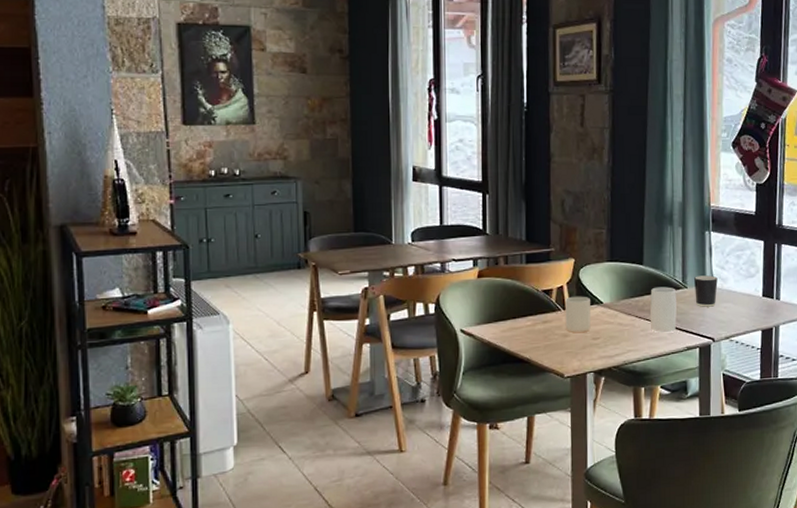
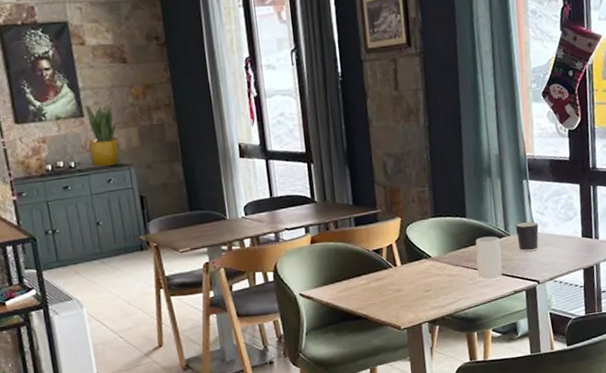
planter: none [257,112,288,178] -> present [85,103,119,167]
cup: present [564,296,591,333] -> none [395,252,422,288]

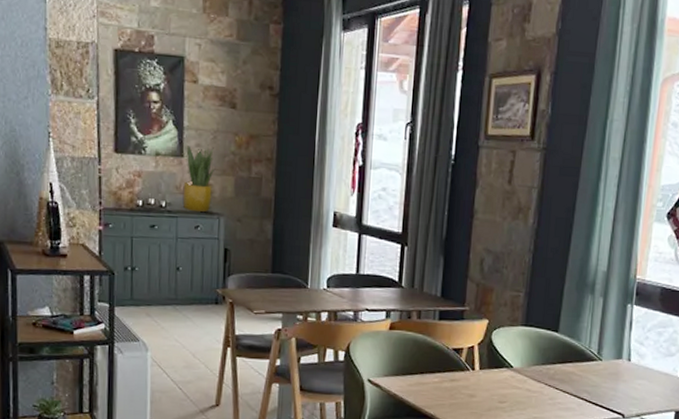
cup: present [475,236,503,280] -> none [560,356,590,403]
mug: present [516,221,539,253] -> none [608,349,635,382]

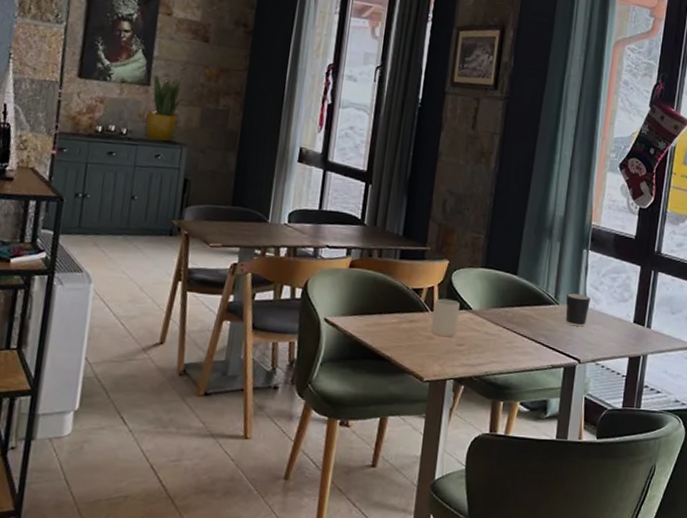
cup: none [472,357,500,395] -> present [431,298,460,337]
mug: none [608,349,635,382] -> present [565,293,590,327]

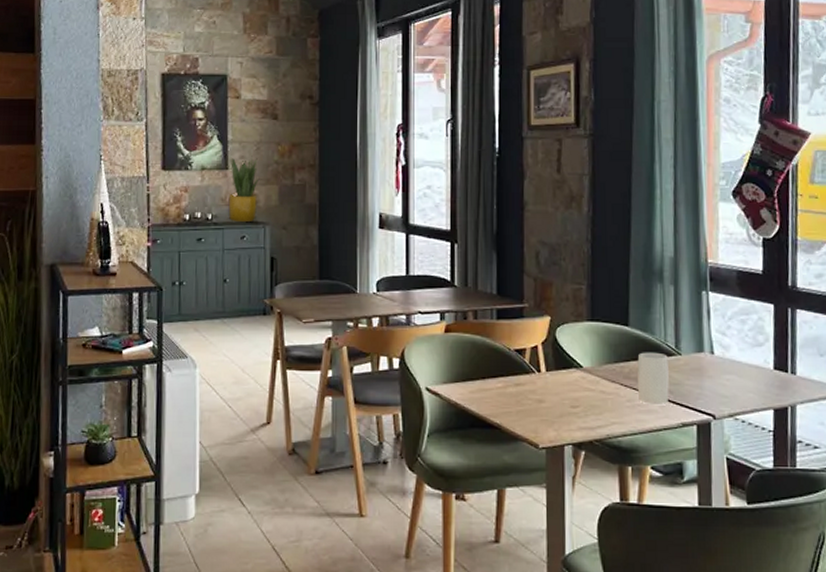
cup: present [431,298,460,337] -> none [539,358,569,400]
cup: none [517,299,548,348] -> present [637,352,670,404]
mug: present [565,293,590,327] -> none [690,341,718,378]

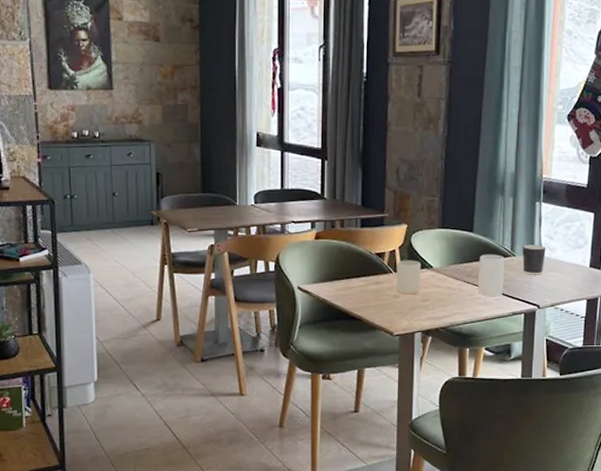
planter: present [228,158,258,223] -> none [114,79,143,140]
cup: none [539,358,569,400] -> present [396,260,421,295]
mug: none [690,341,718,378] -> present [522,245,546,275]

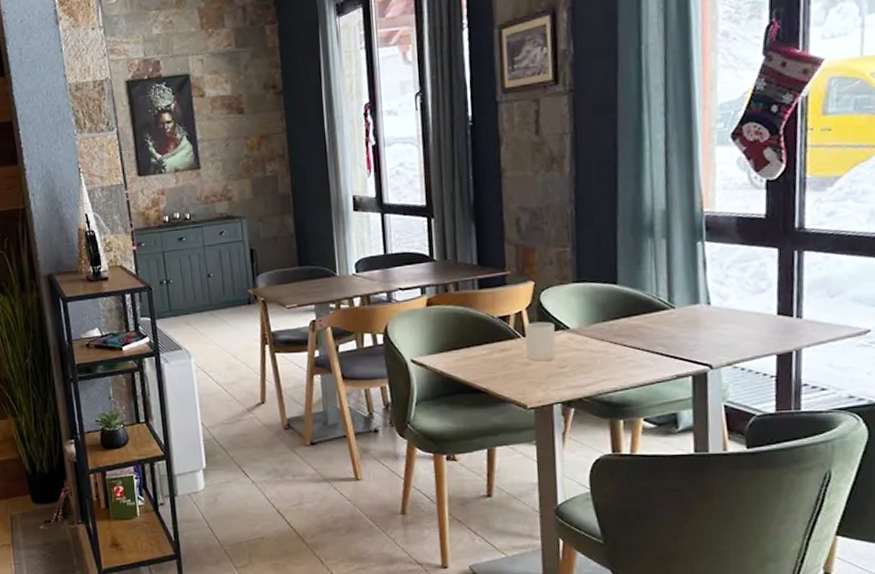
cup: present [478,254,505,297] -> none [627,307,663,359]
mug: present [522,245,546,275] -> none [684,292,715,330]

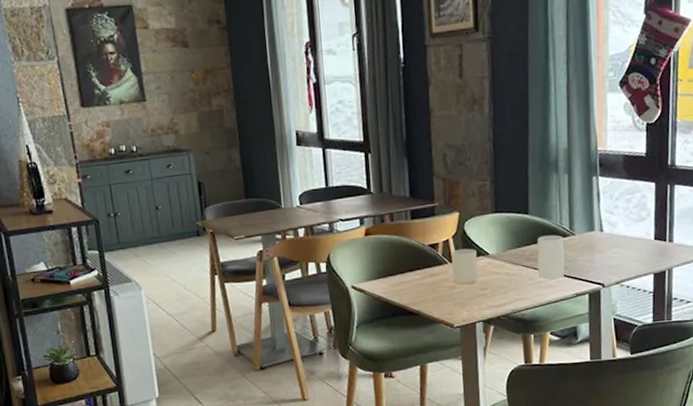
cup: none [627,307,663,359] -> present [537,235,565,281]

